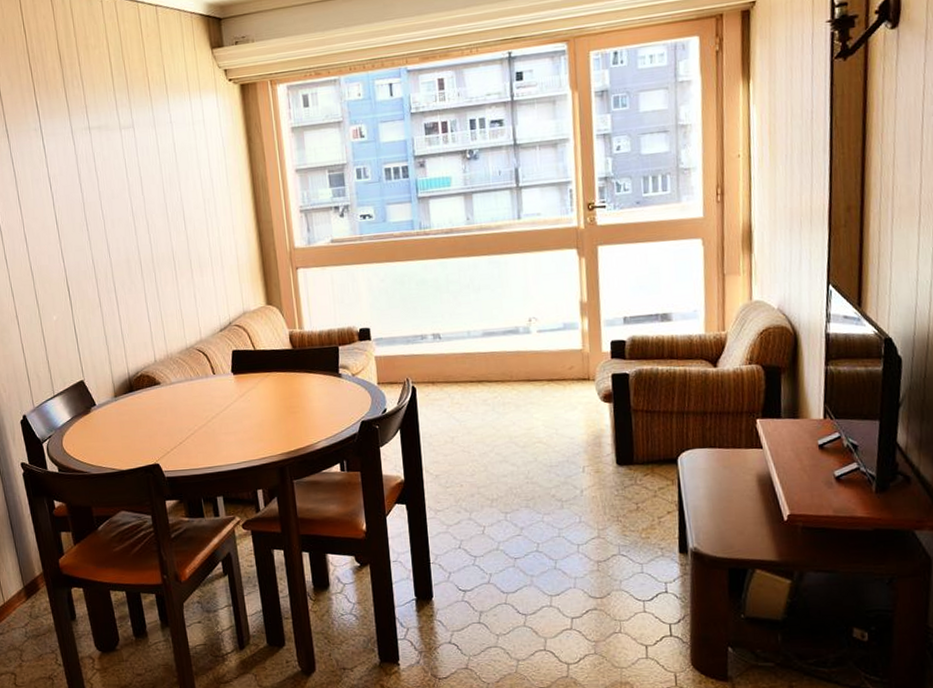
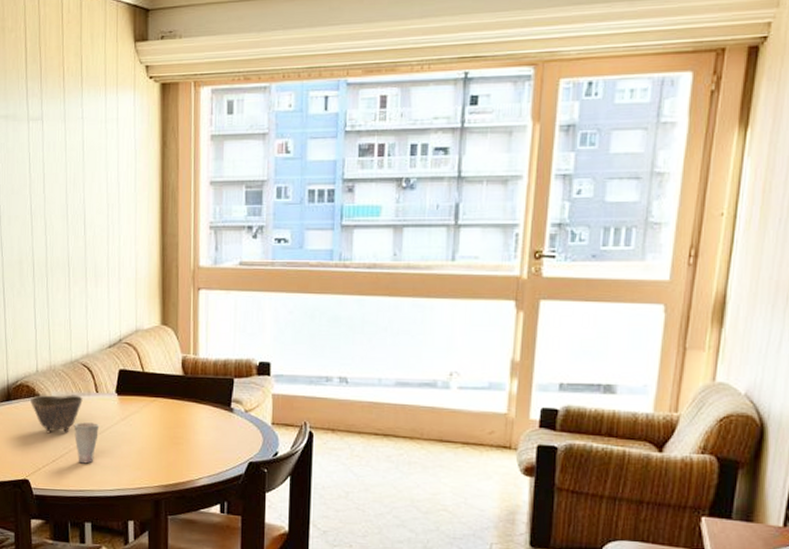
bowl: none [152,379,202,418] -> present [31,395,83,434]
cup: none [195,402,220,442] -> present [73,422,100,464]

